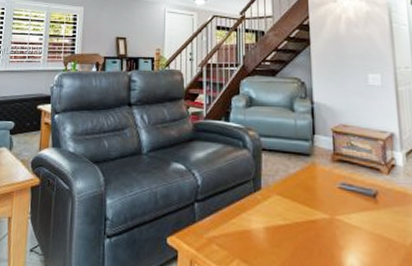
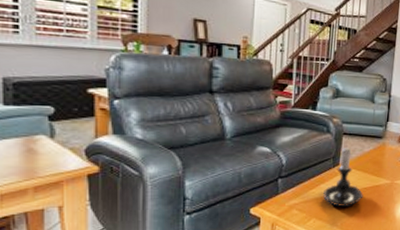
candle holder: none [246,164,296,247] -> present [323,145,363,206]

